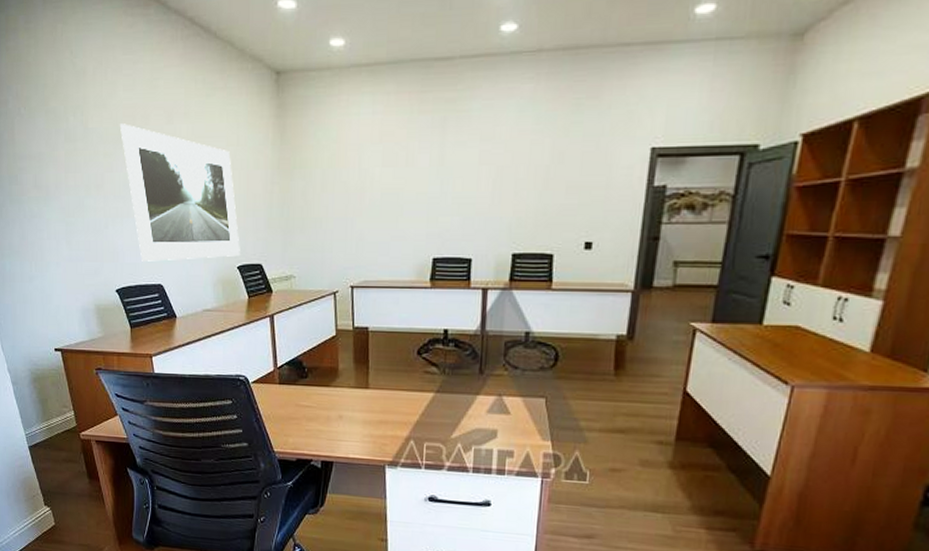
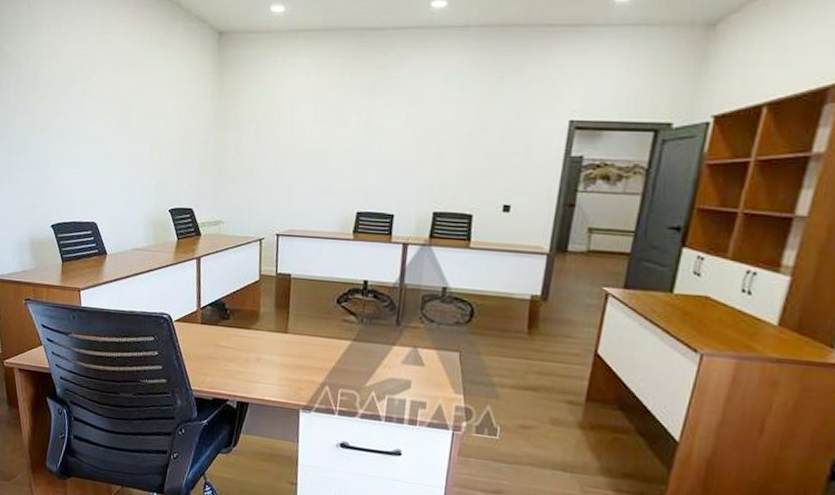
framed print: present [120,123,240,262] -> none [68,71,173,201]

